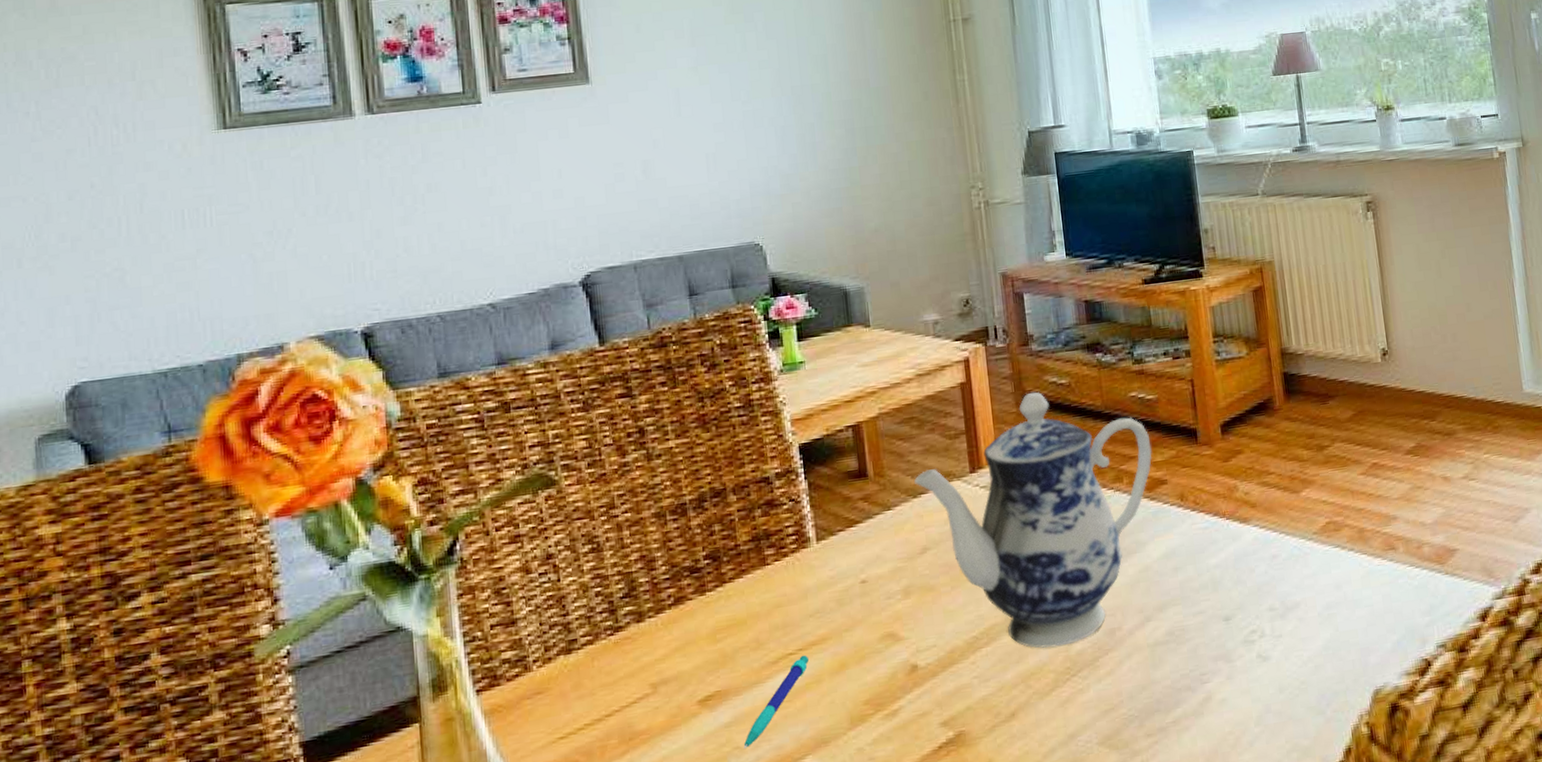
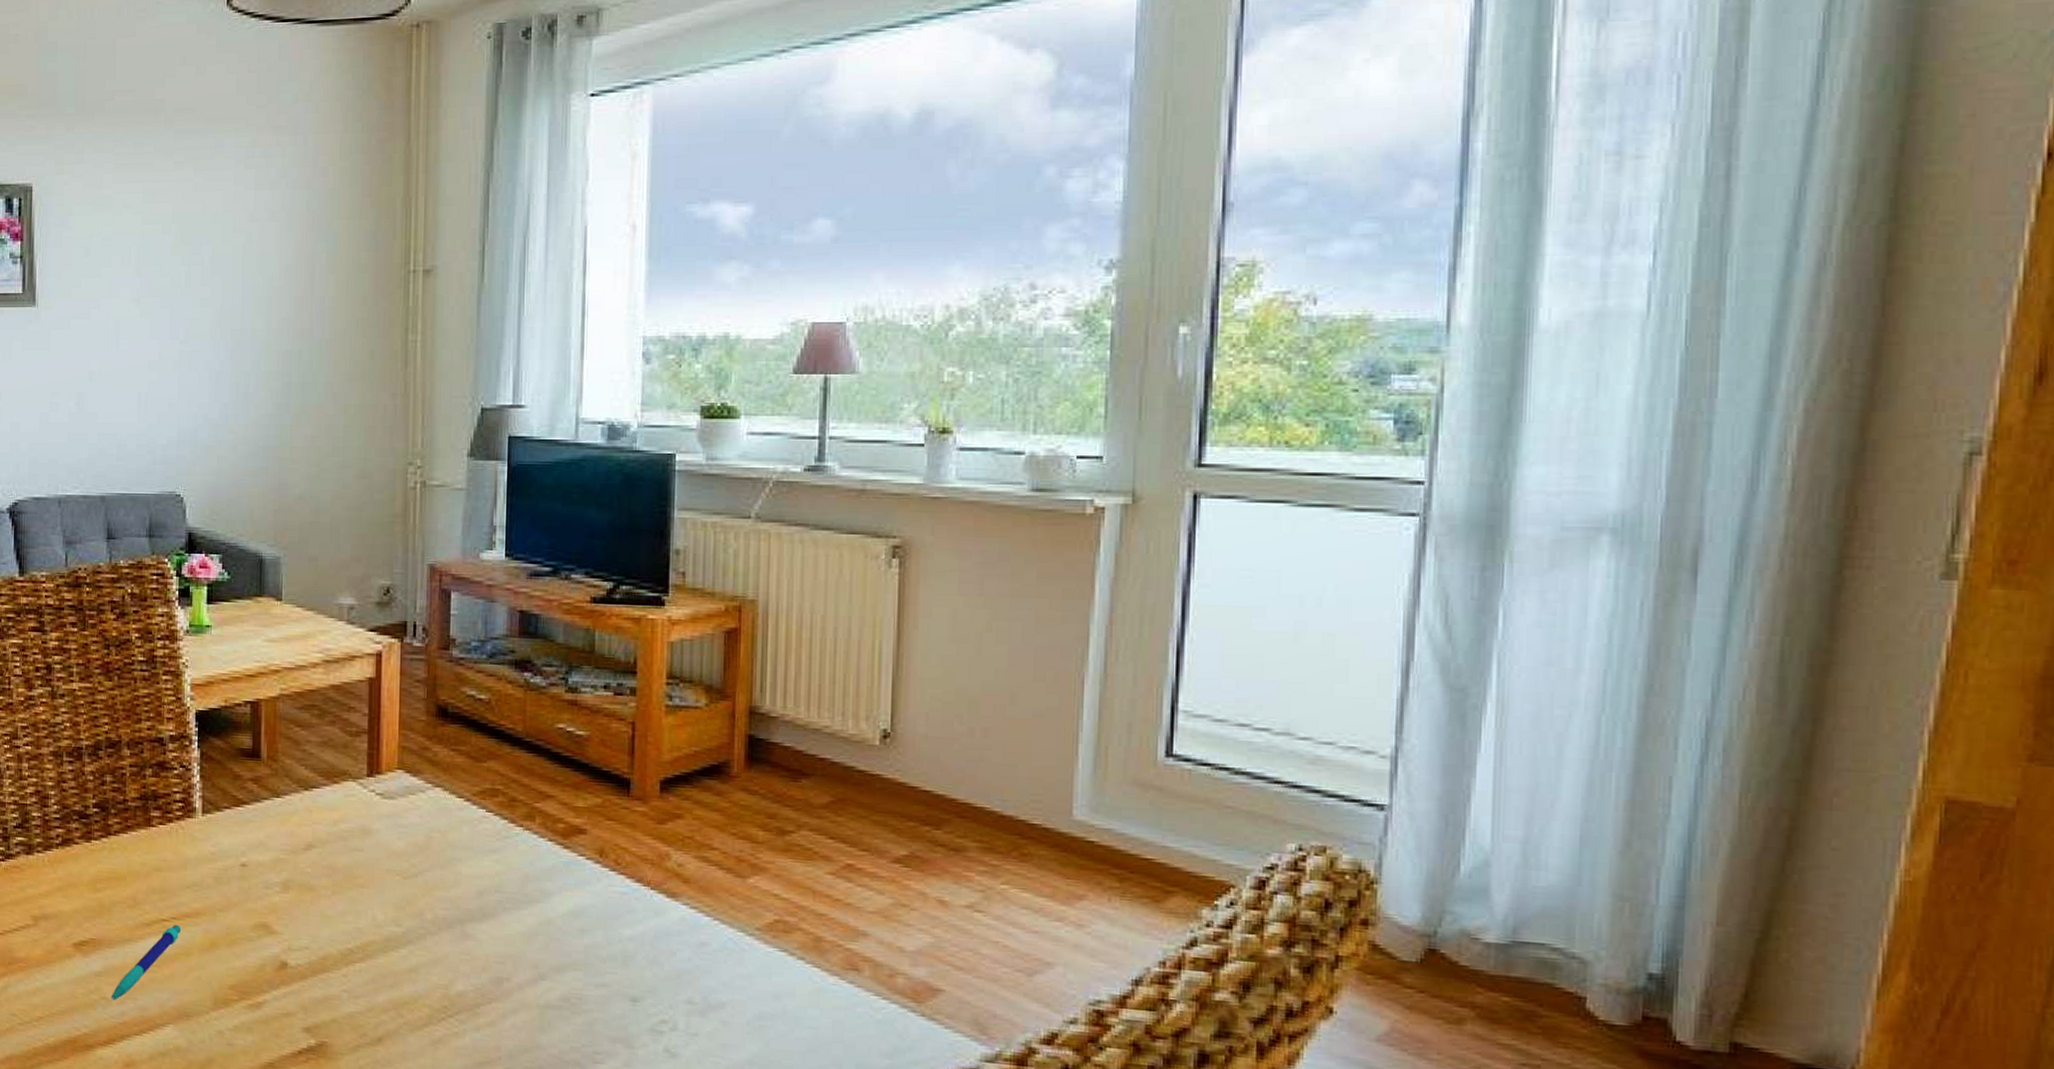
teapot: present [914,392,1153,648] -> none [307,702,574,983]

